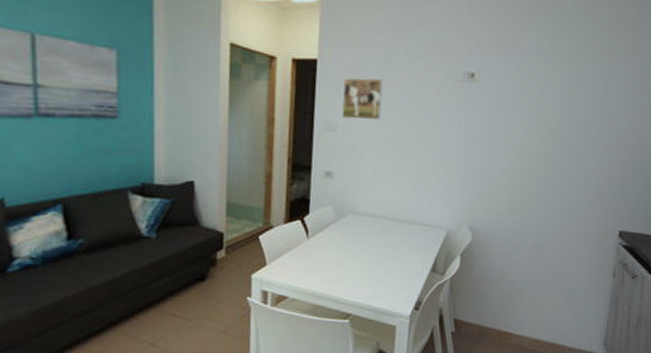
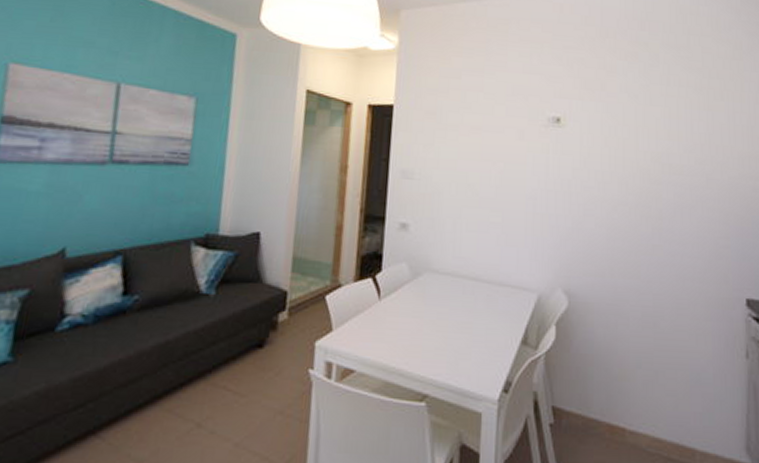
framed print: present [342,77,383,121] -> none [419,123,462,168]

